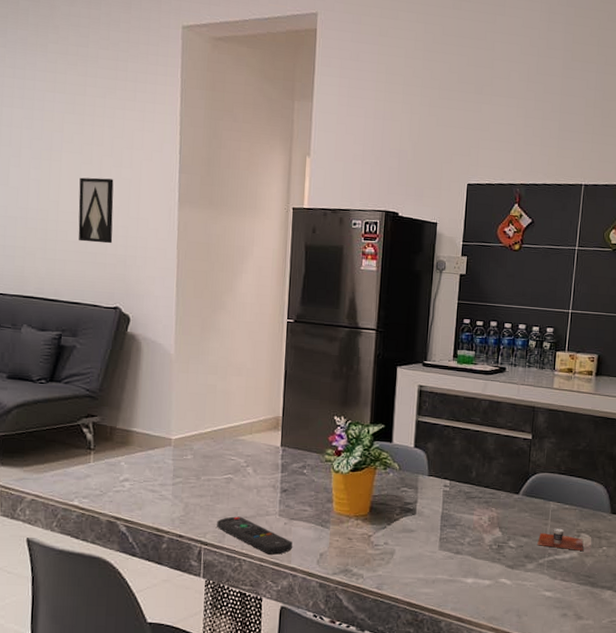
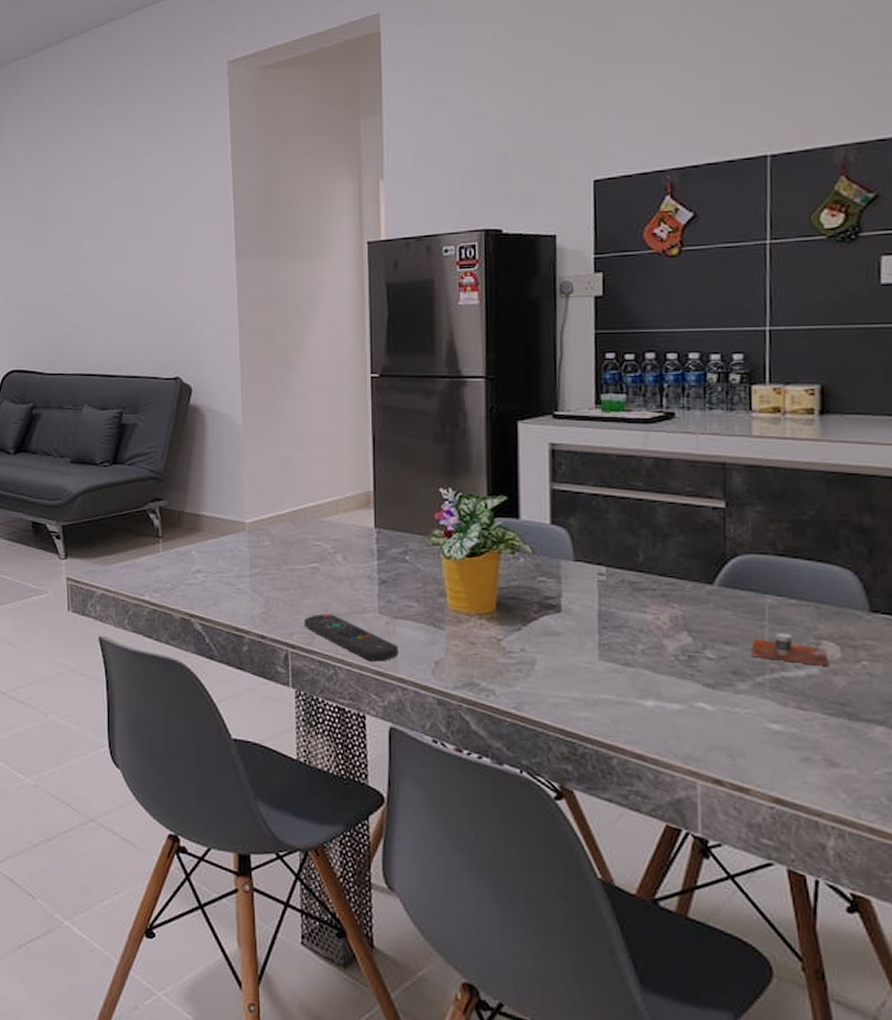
wall art: present [78,177,114,244] -> none [132,239,169,310]

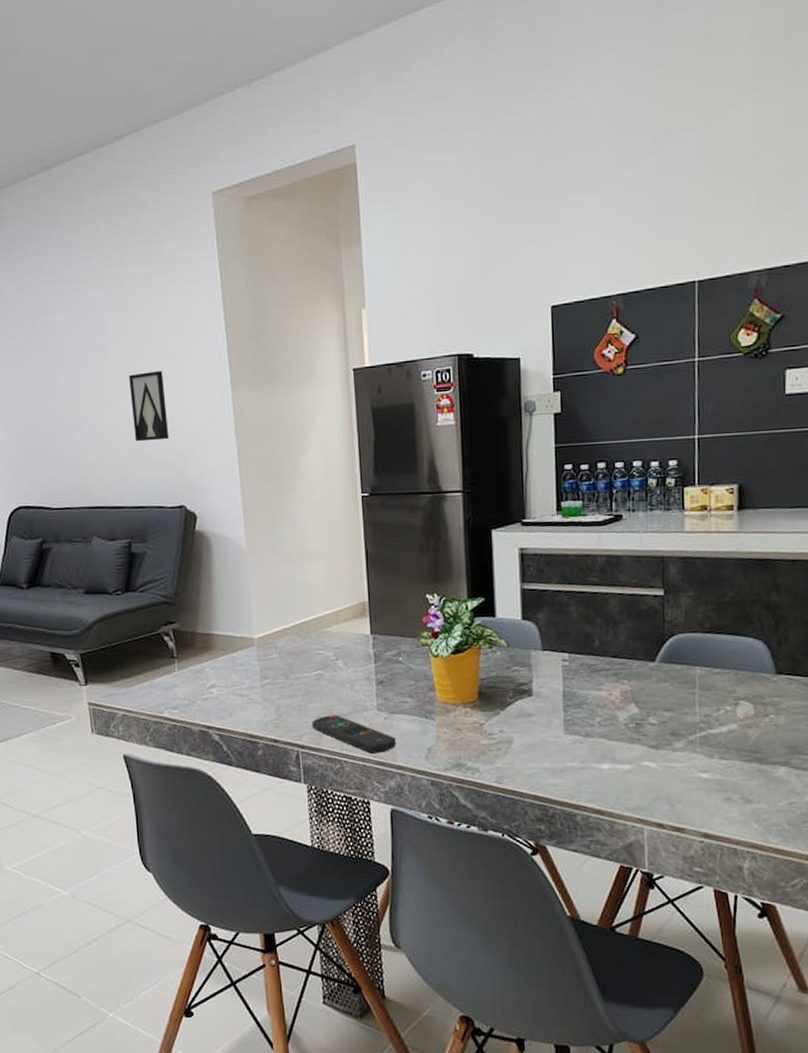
wall art: none [132,239,169,310] -> present [129,371,169,442]
cup: present [750,632,828,666] -> none [684,697,744,722]

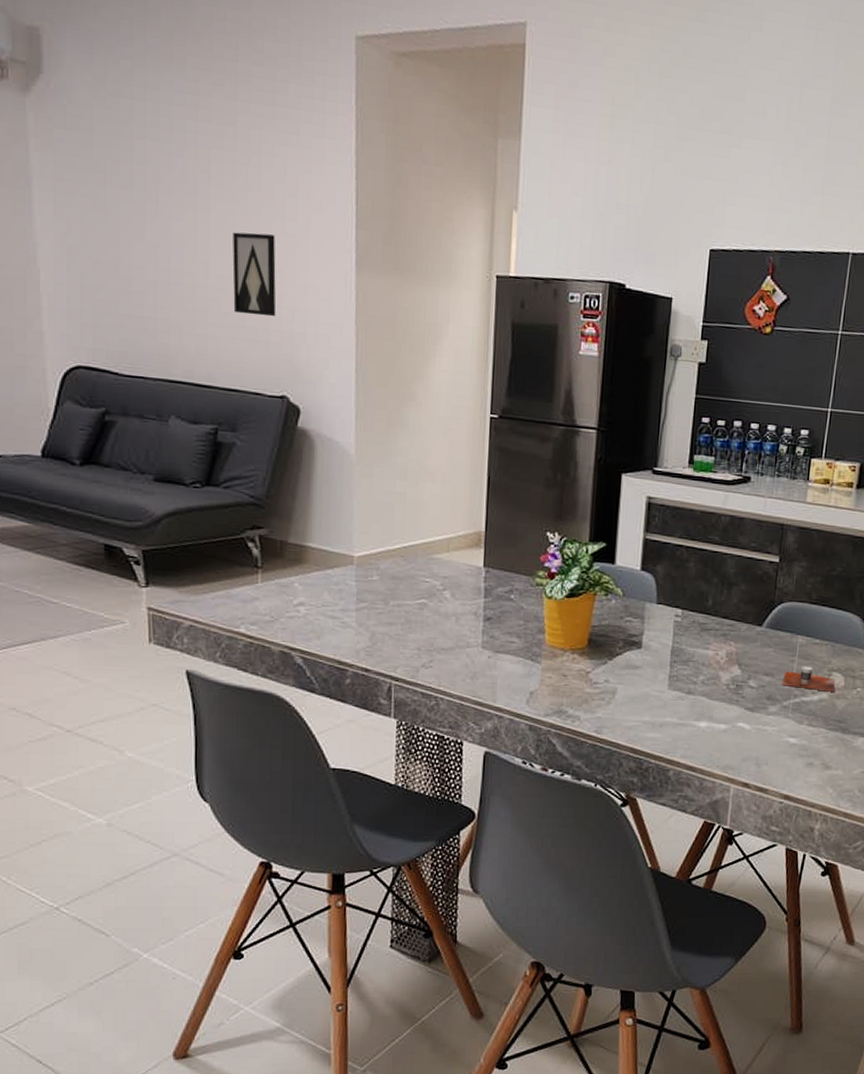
remote control: present [312,715,396,753] -> none [409,648,498,693]
cup: none [684,697,744,722] -> present [782,666,835,692]

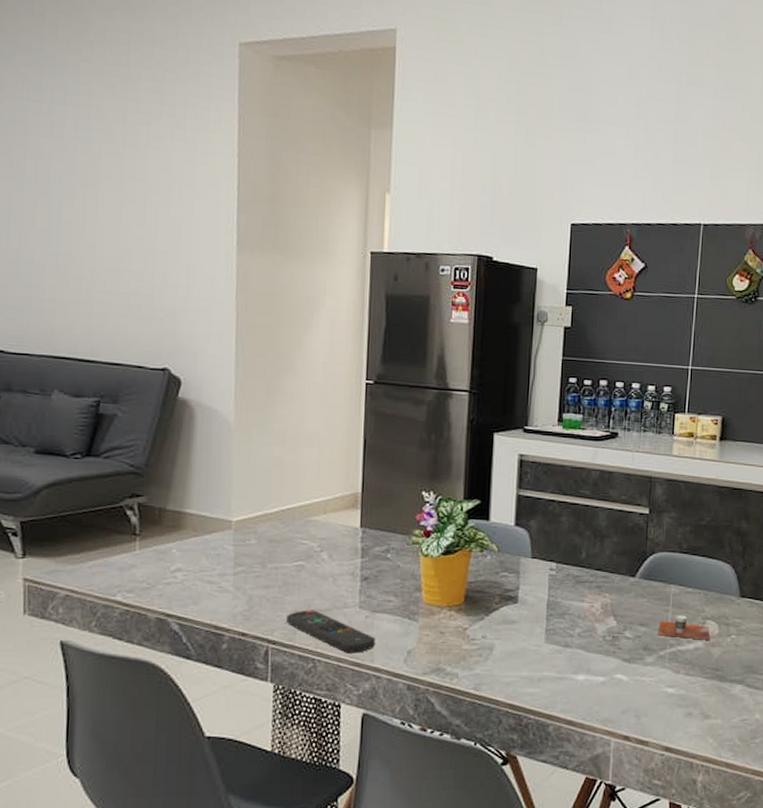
wall art: present [232,232,276,317] -> none [118,217,161,295]
remote control: none [409,648,498,693] -> present [286,610,375,653]

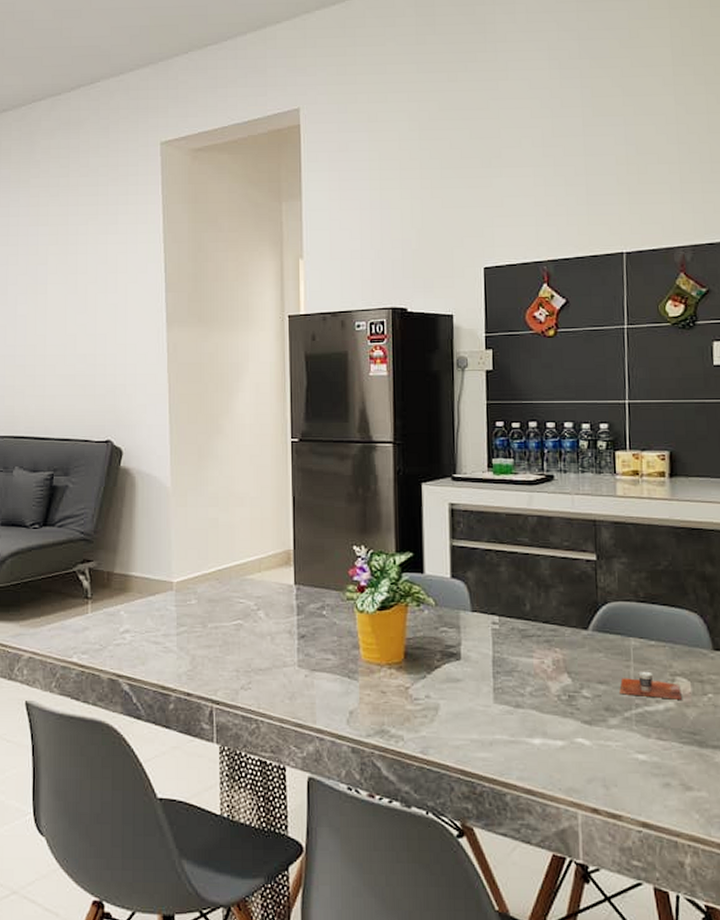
remote control: present [286,610,375,653] -> none [228,669,316,714]

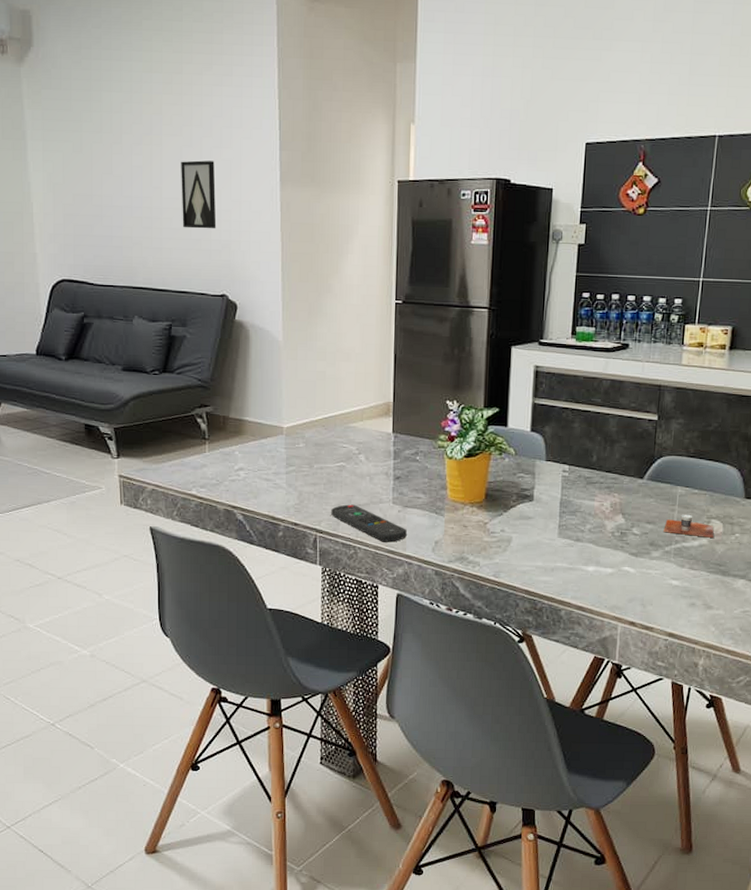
wall art: none [65,306,101,374] -> present [181,160,217,229]
remote control: none [228,669,316,714] -> present [331,504,407,542]

